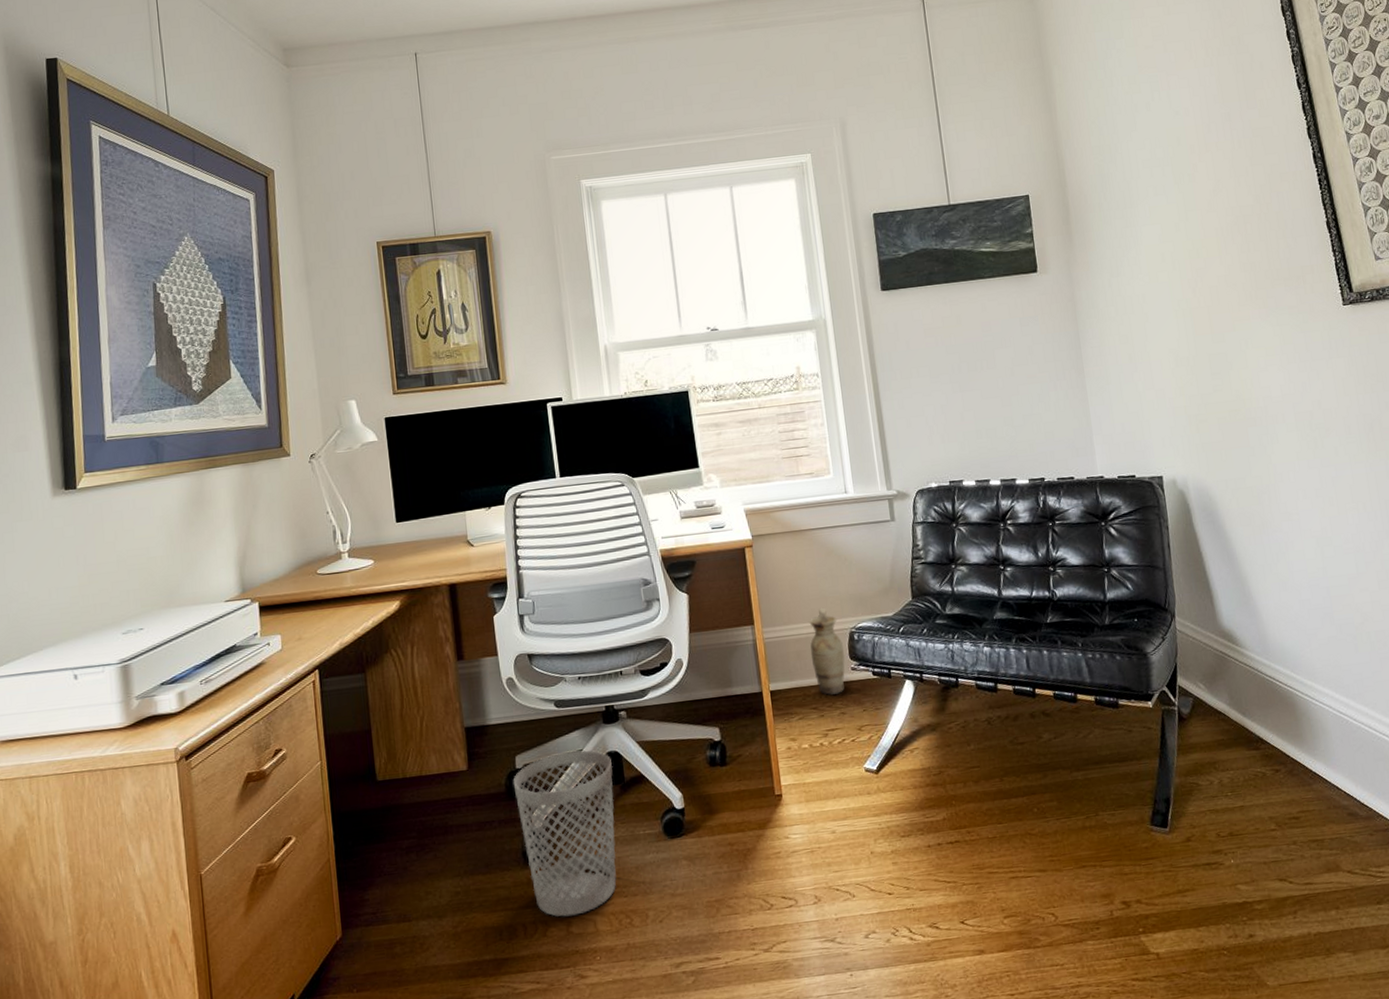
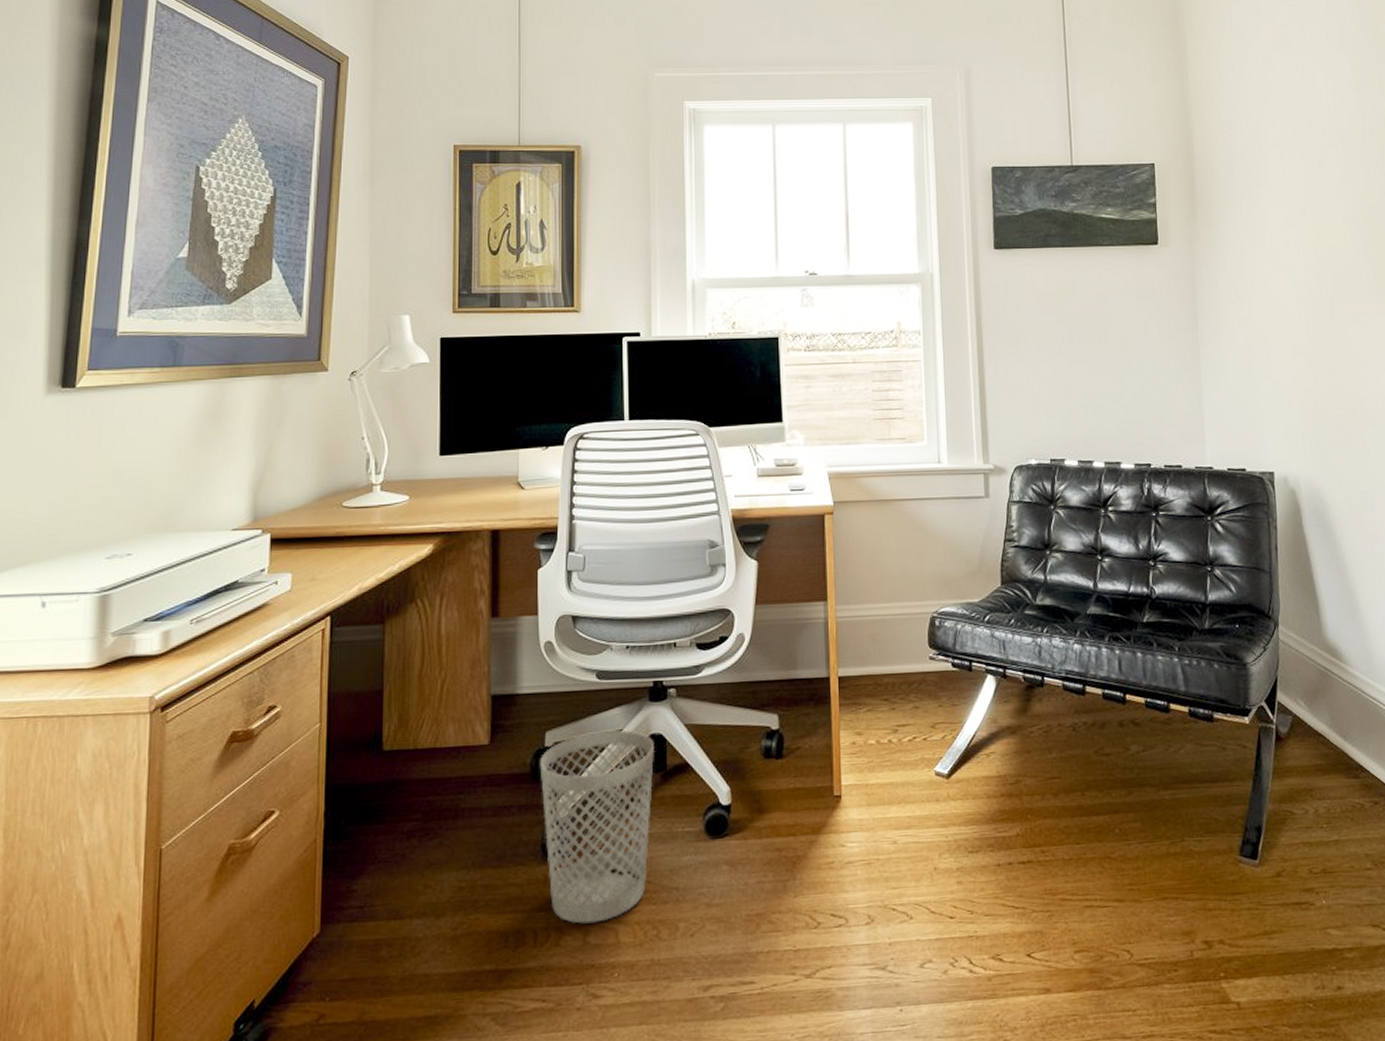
ceramic jug: present [809,608,845,695] -> none [886,588,924,686]

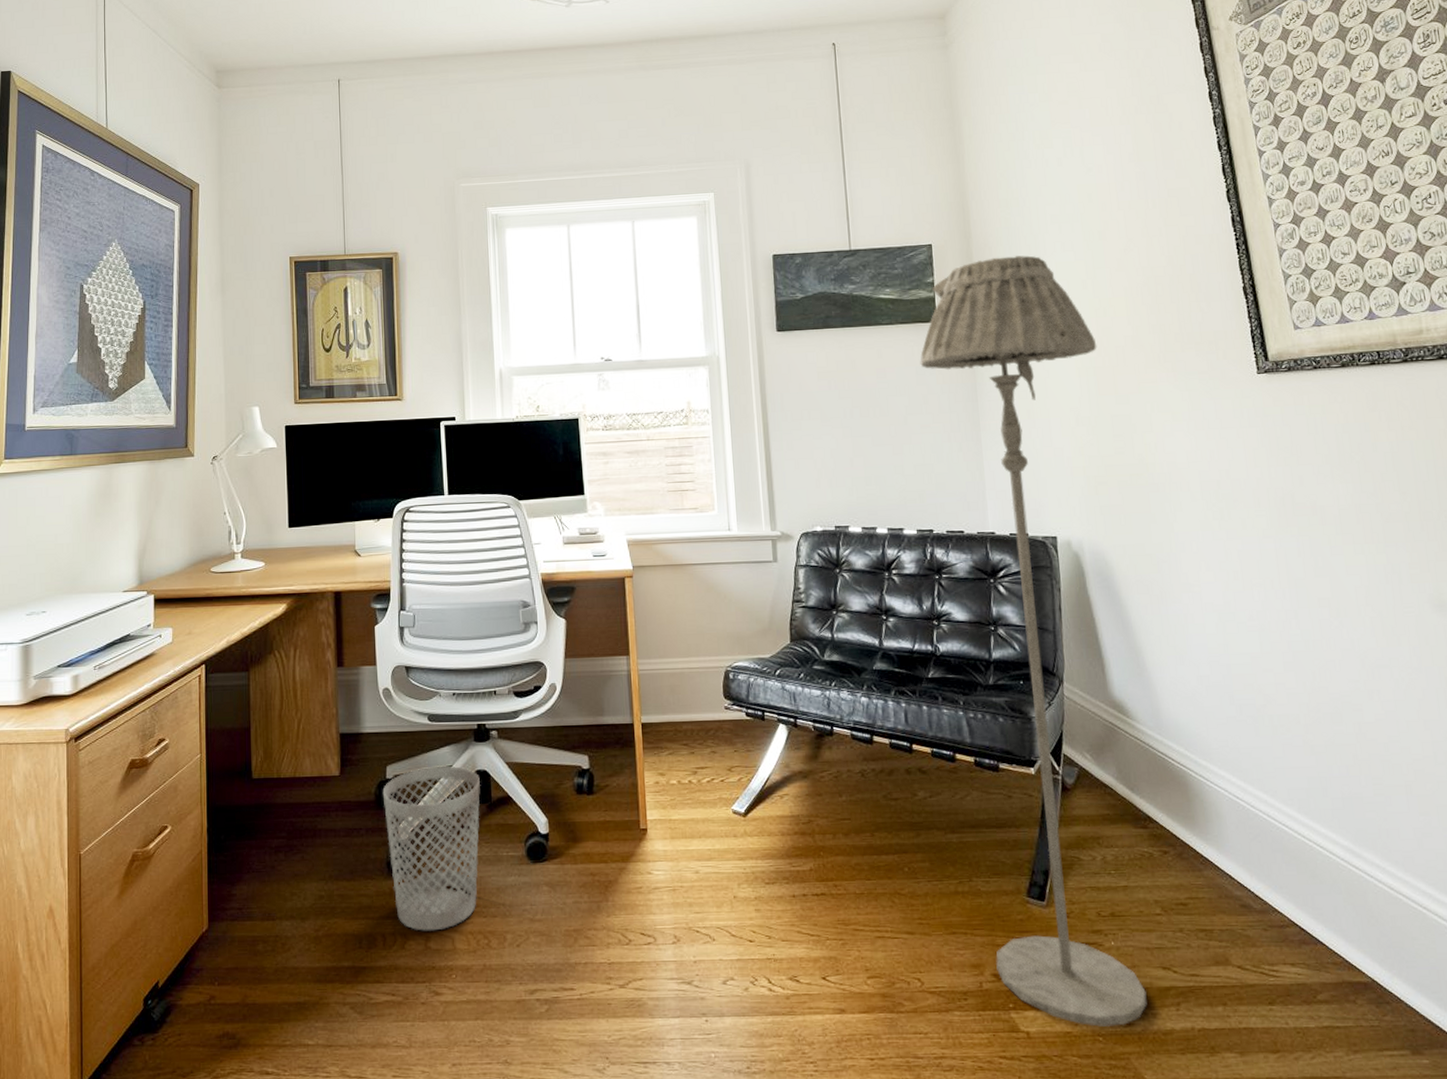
floor lamp: none [1140,179,1357,993] -> present [920,255,1147,1027]

